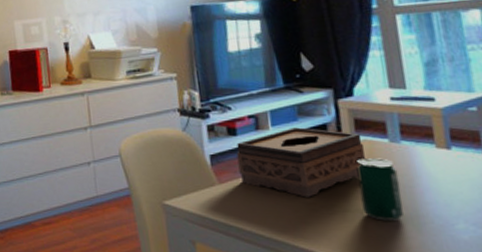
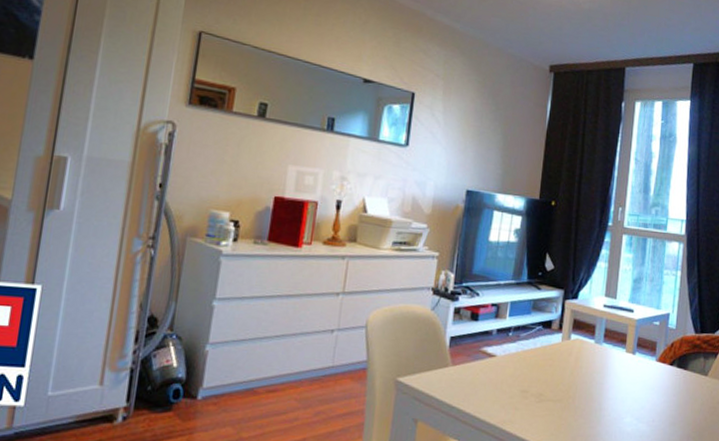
tissue box: present [236,127,365,198] -> none [472,320,576,386]
beverage can: present [356,158,405,221] -> none [562,355,595,412]

